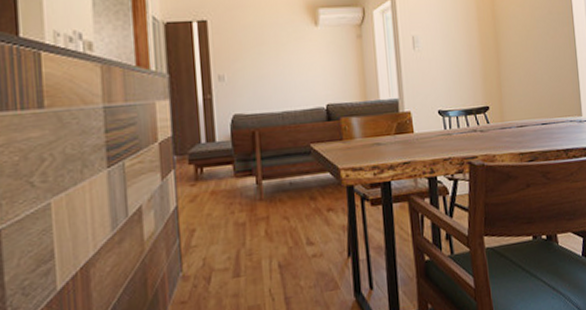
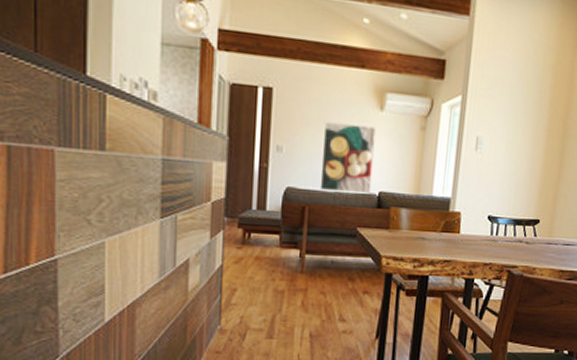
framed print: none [263,42,318,113] -> present [320,122,376,194]

